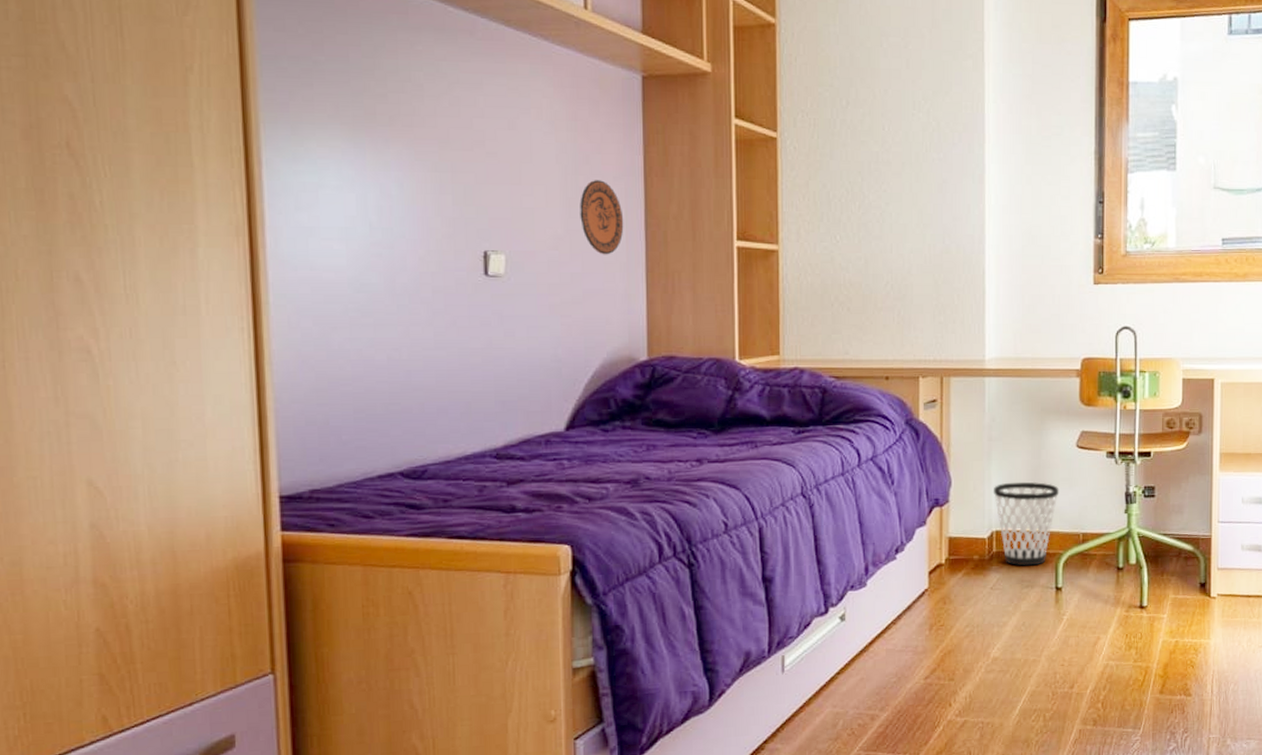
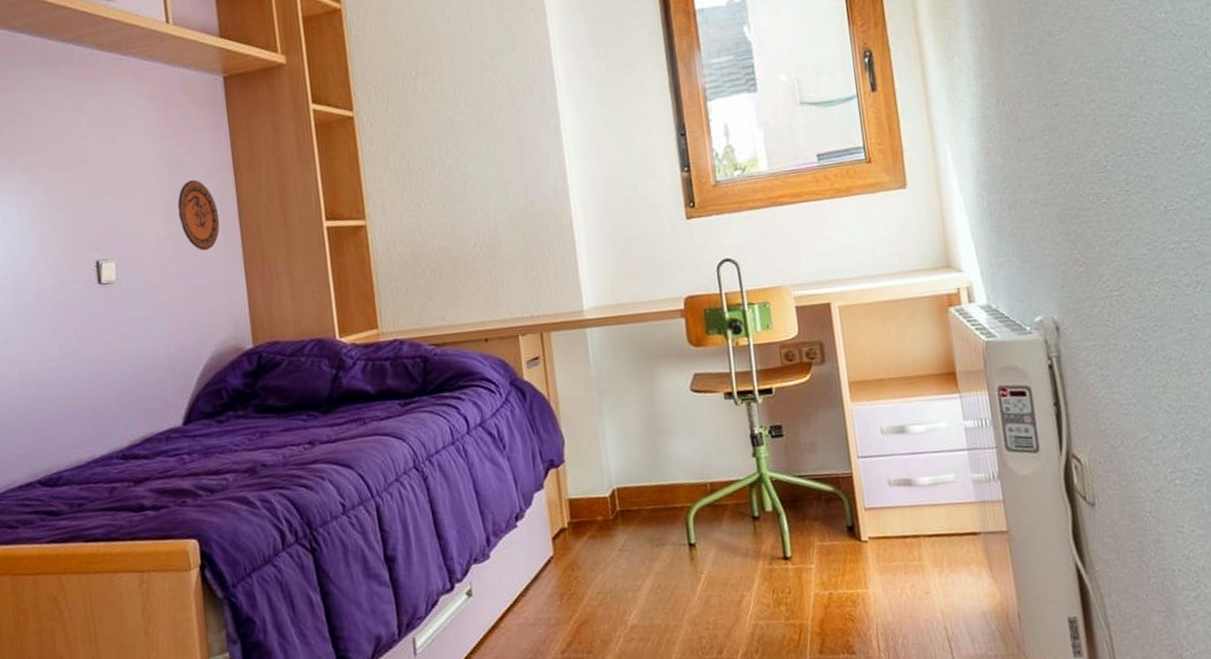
wastebasket: present [993,481,1059,566] -> none [608,432,679,524]

